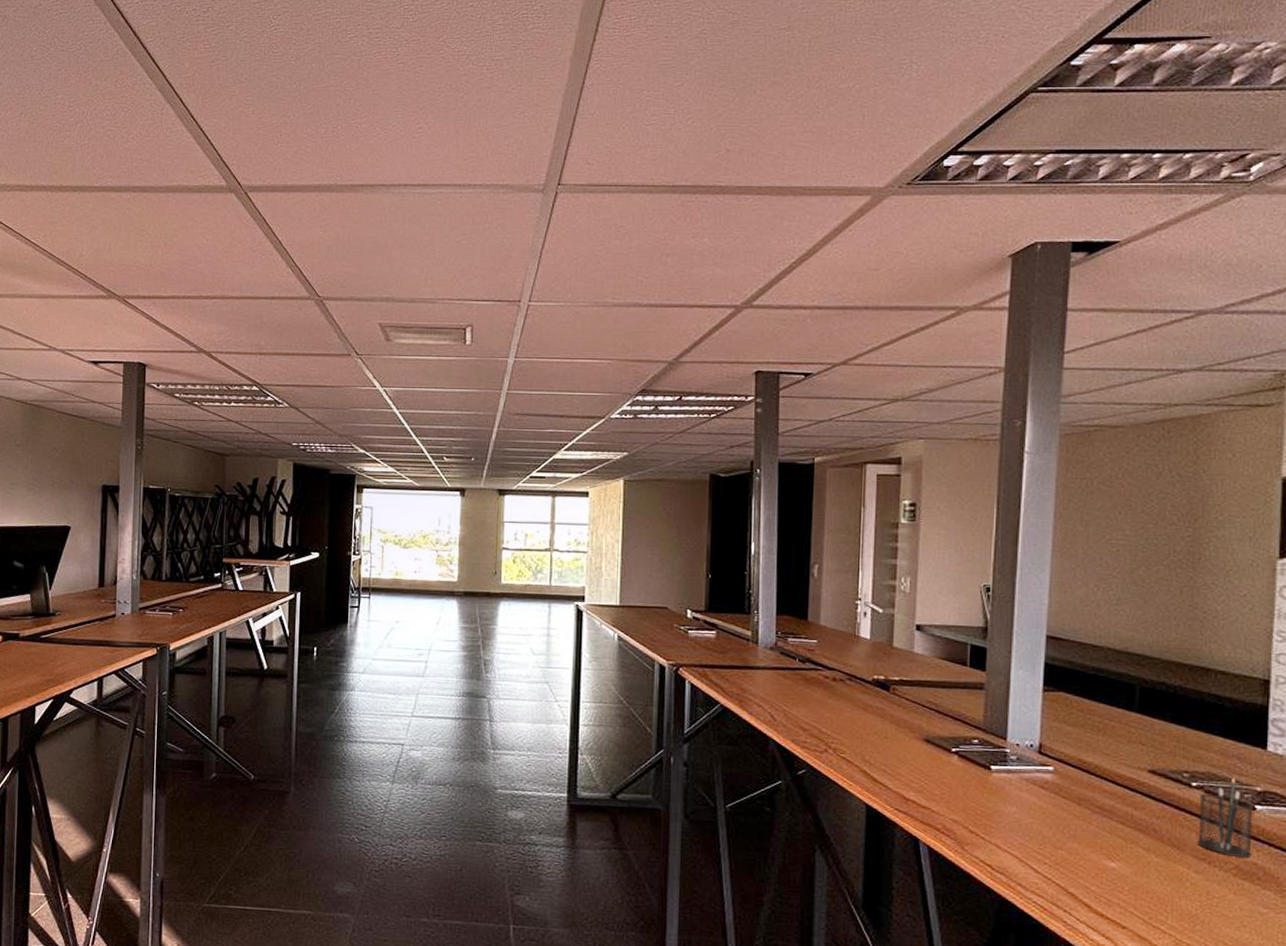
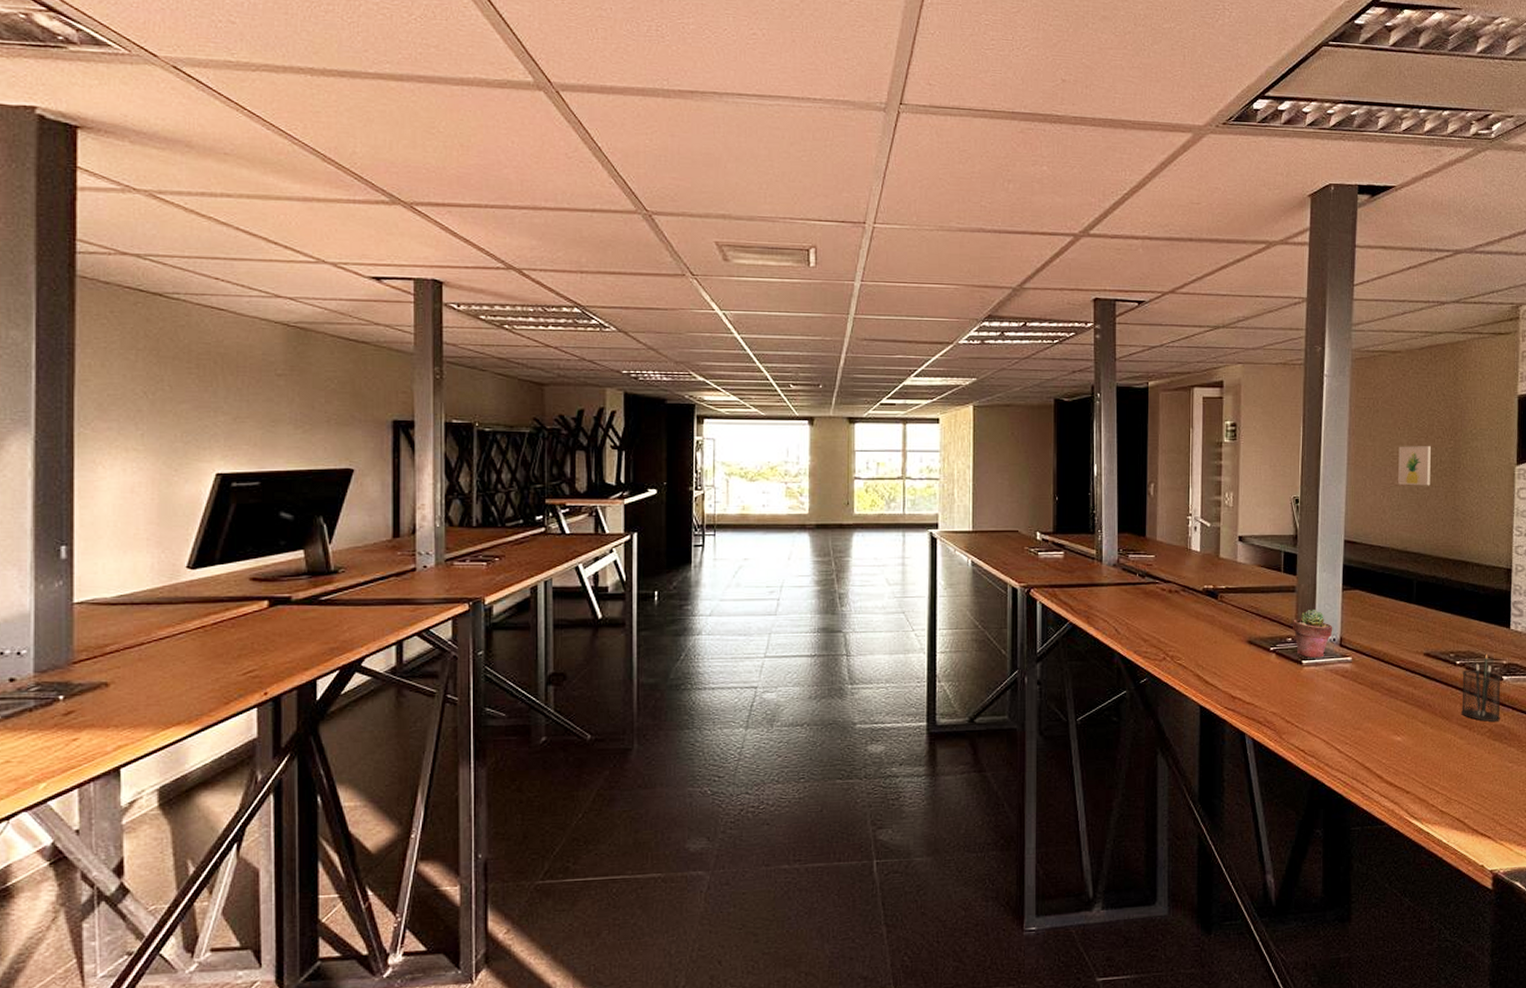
potted succulent: none [980,710,1030,764] -> present [1293,610,1333,658]
wall art: none [1117,532,1161,579] -> present [1398,446,1431,486]

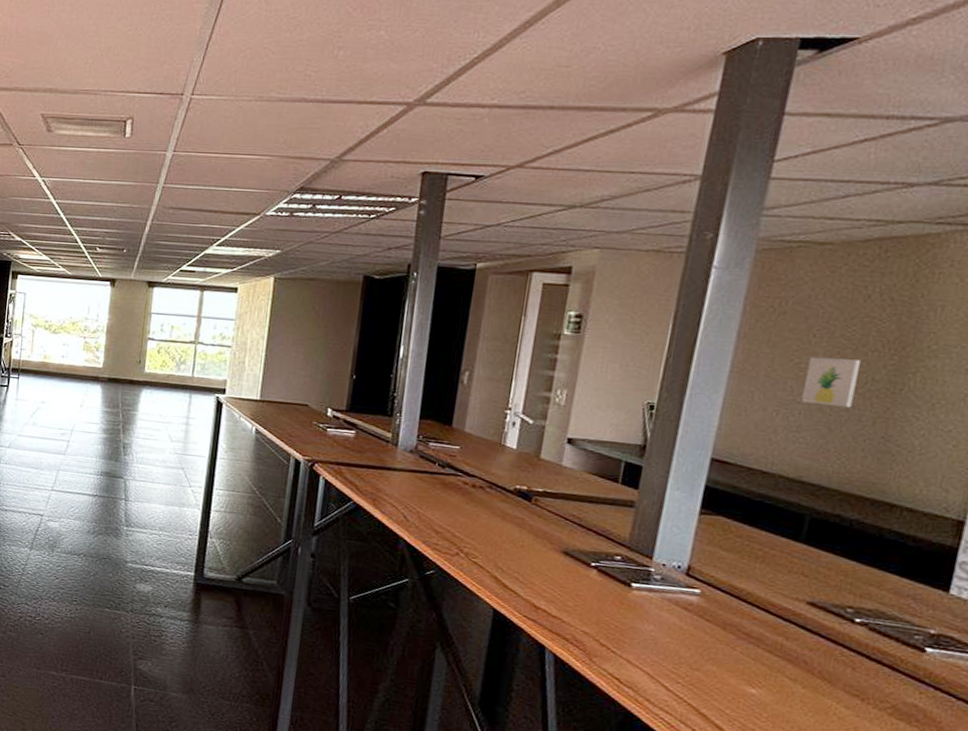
potted succulent: present [1293,610,1333,658] -> none [624,529,680,584]
pencil holder: present [1461,654,1501,722] -> none [852,617,924,699]

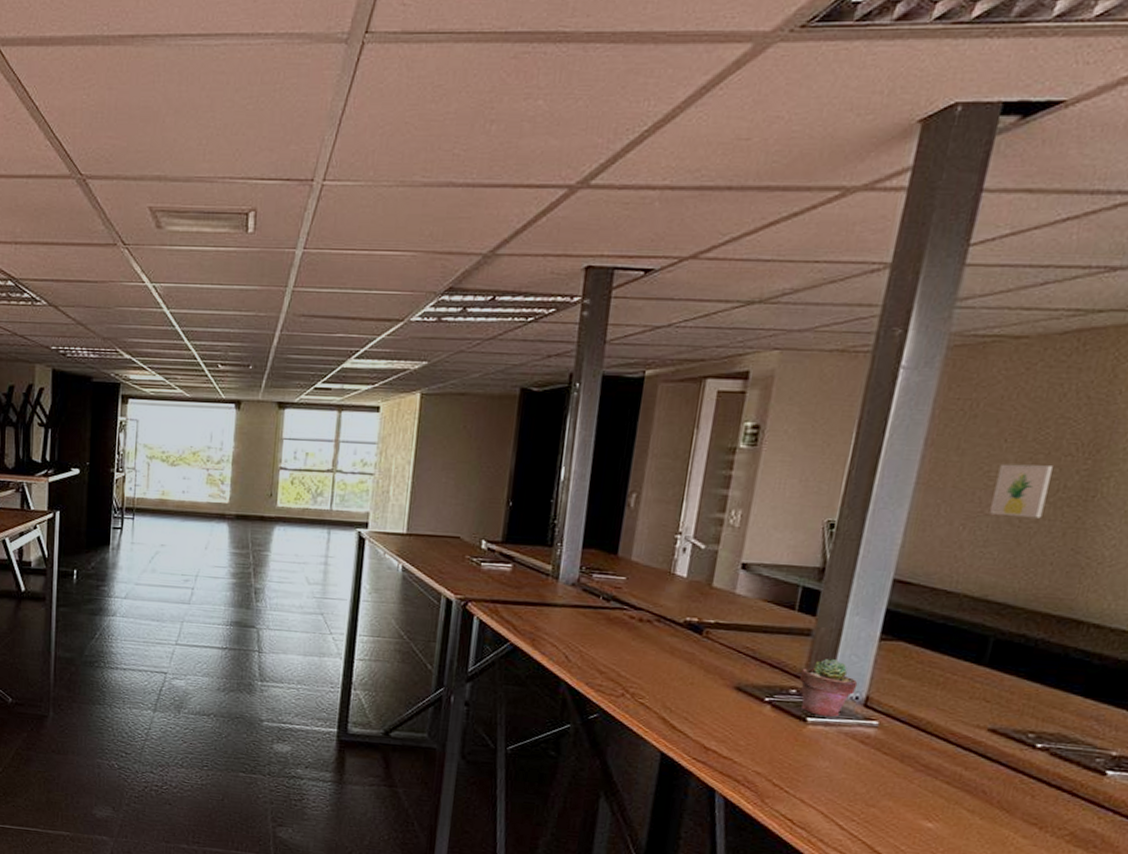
potted succulent: none [624,529,680,584] -> present [800,659,858,717]

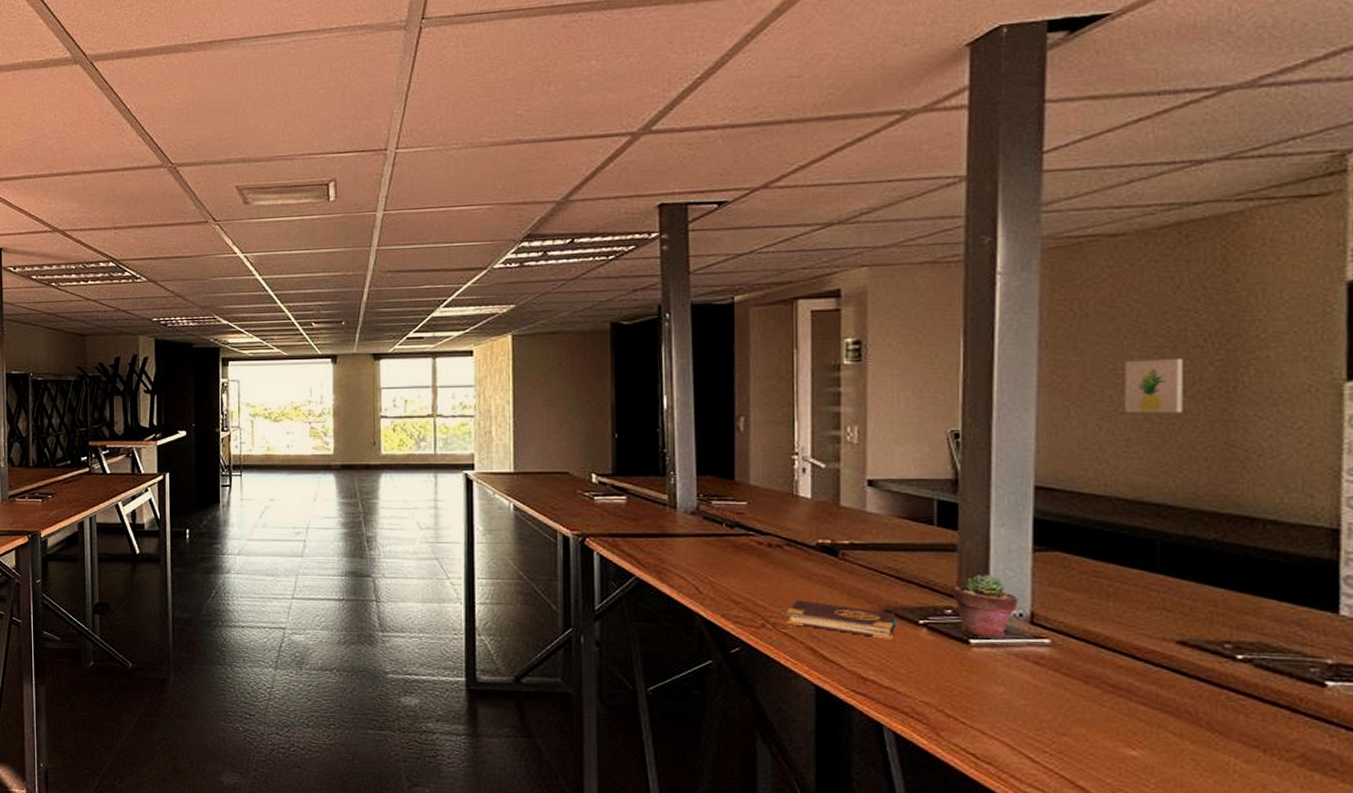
book: none [641,672,746,714] -> present [781,600,898,639]

